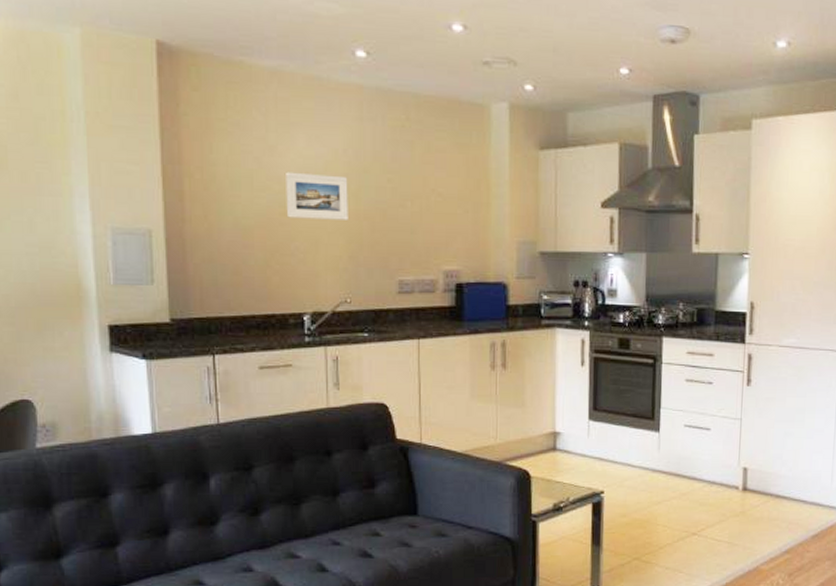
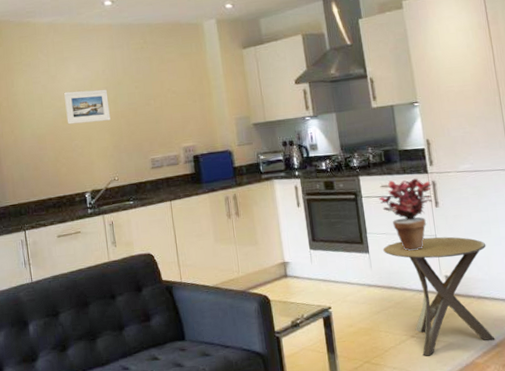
side table: none [677,421,797,558] -> present [383,236,495,356]
potted plant: none [682,347,748,434] -> present [379,178,432,251]

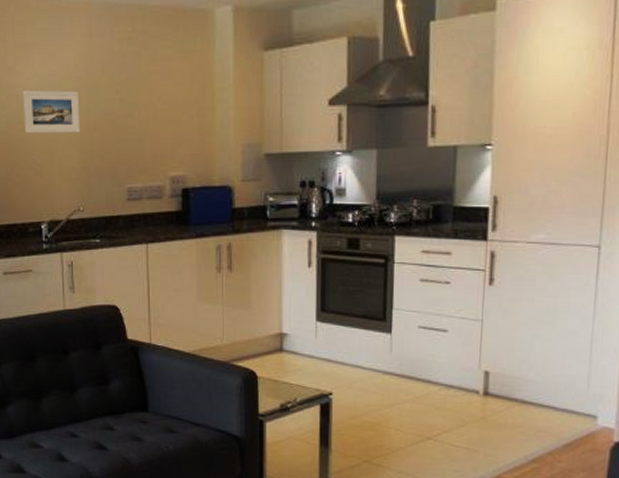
potted plant: present [379,178,432,251] -> none [416,245,490,336]
side table: present [383,236,495,356] -> none [410,322,546,463]

